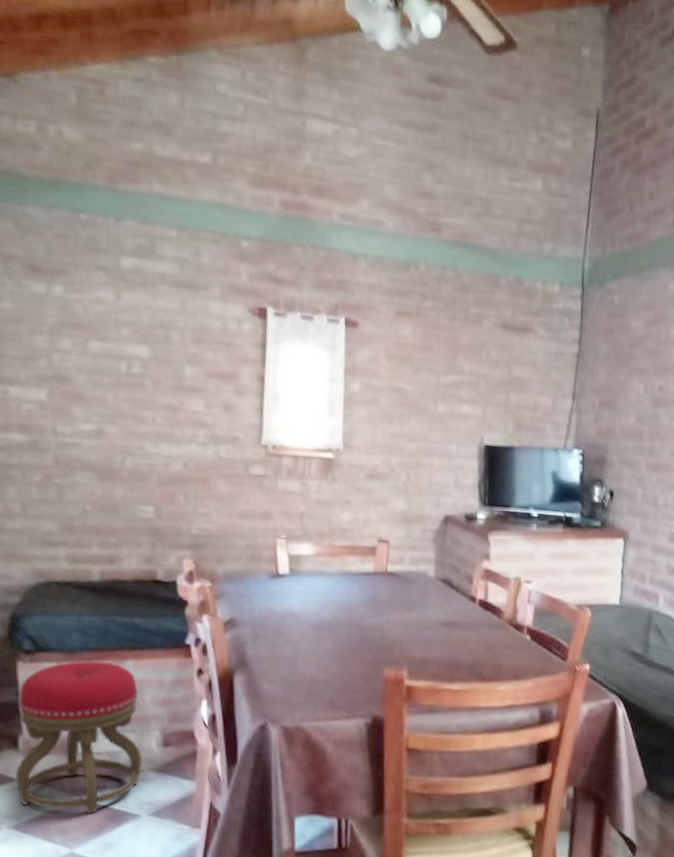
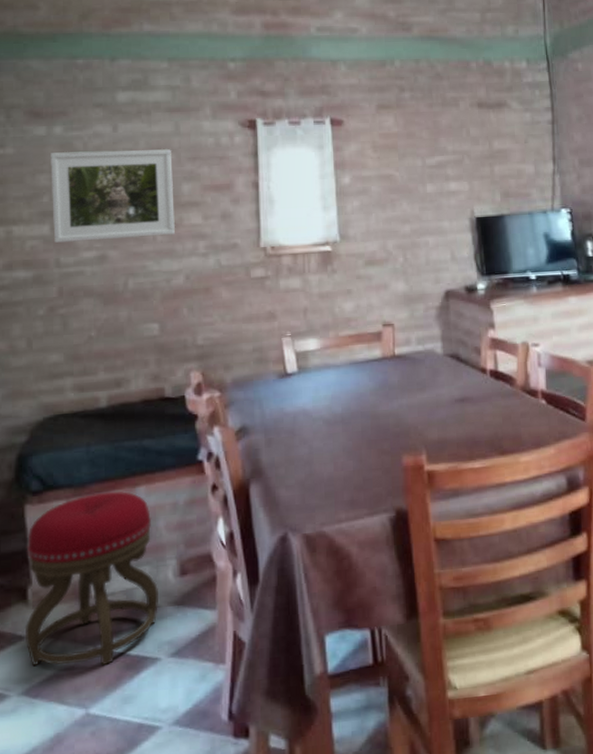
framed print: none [49,313,176,419] -> present [51,149,175,243]

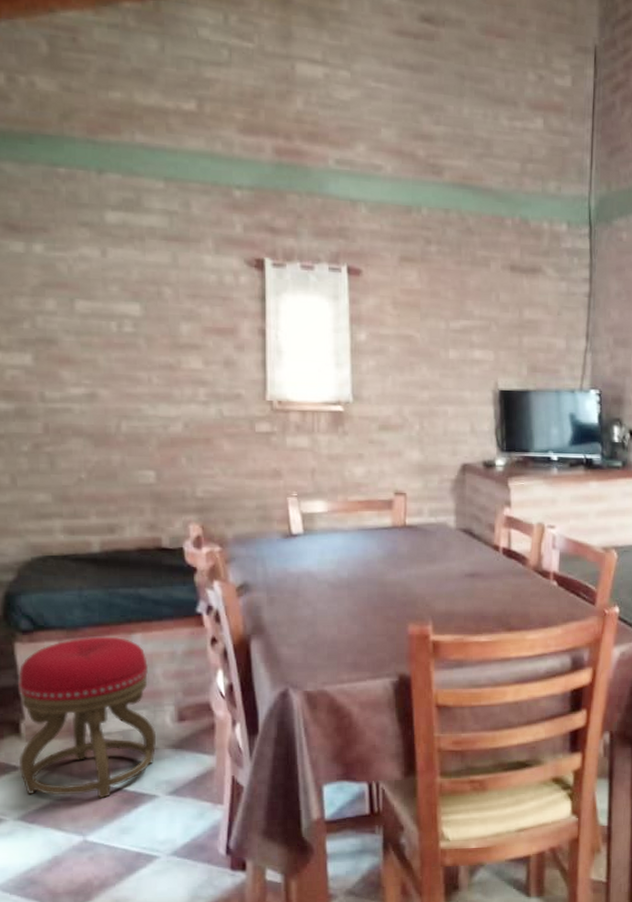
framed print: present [51,149,175,243] -> none [30,273,172,379]

